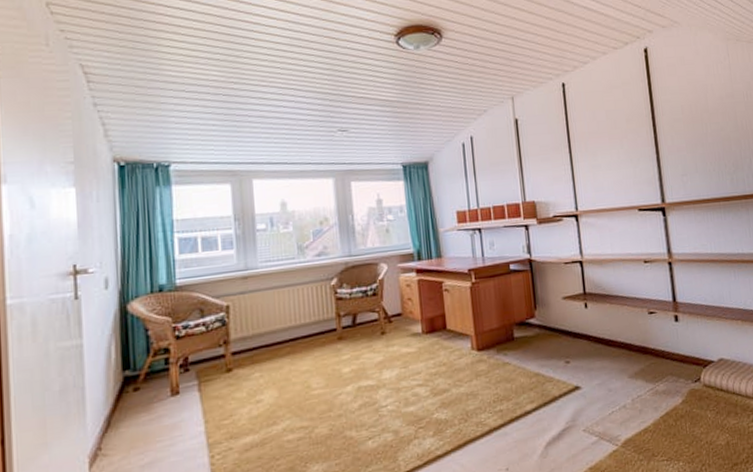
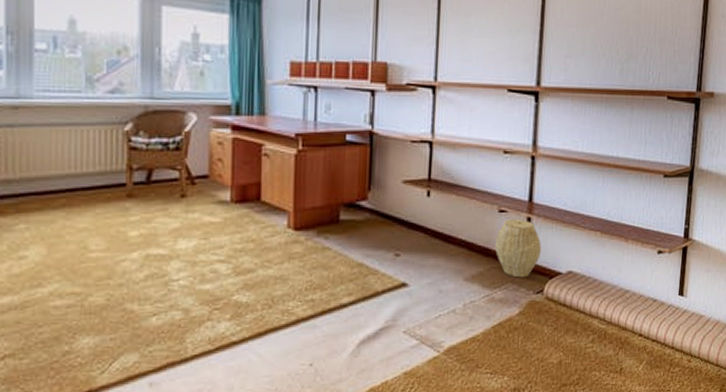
woven basket: none [650,317,692,370] -> present [494,218,541,278]

